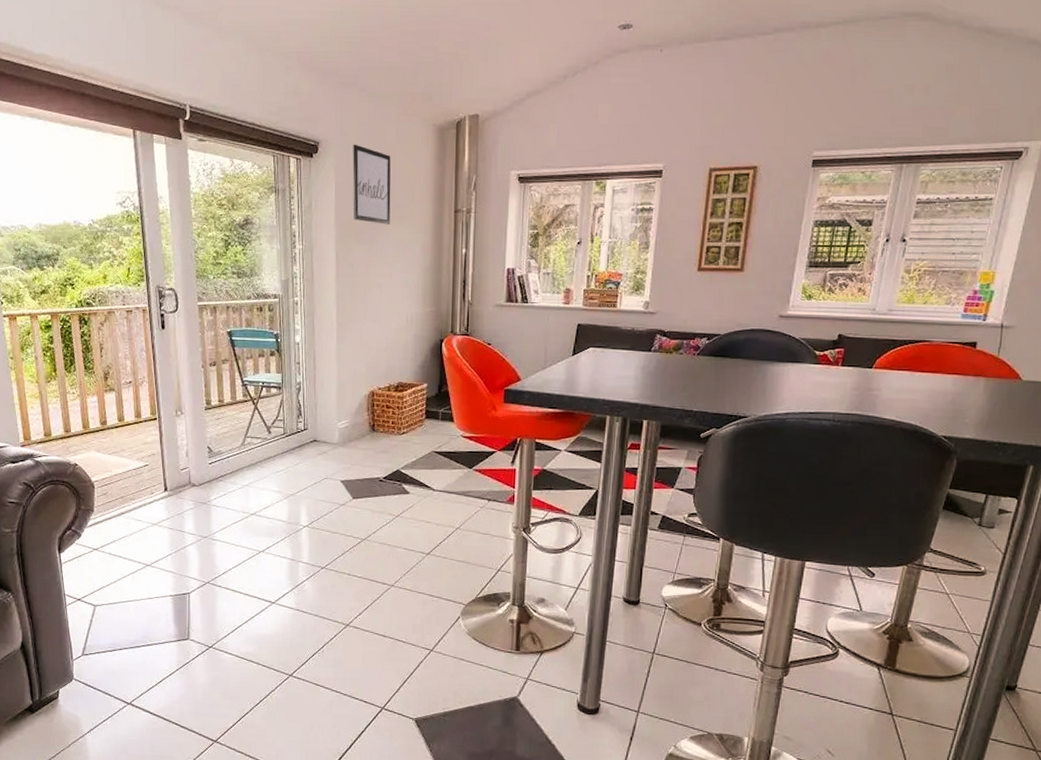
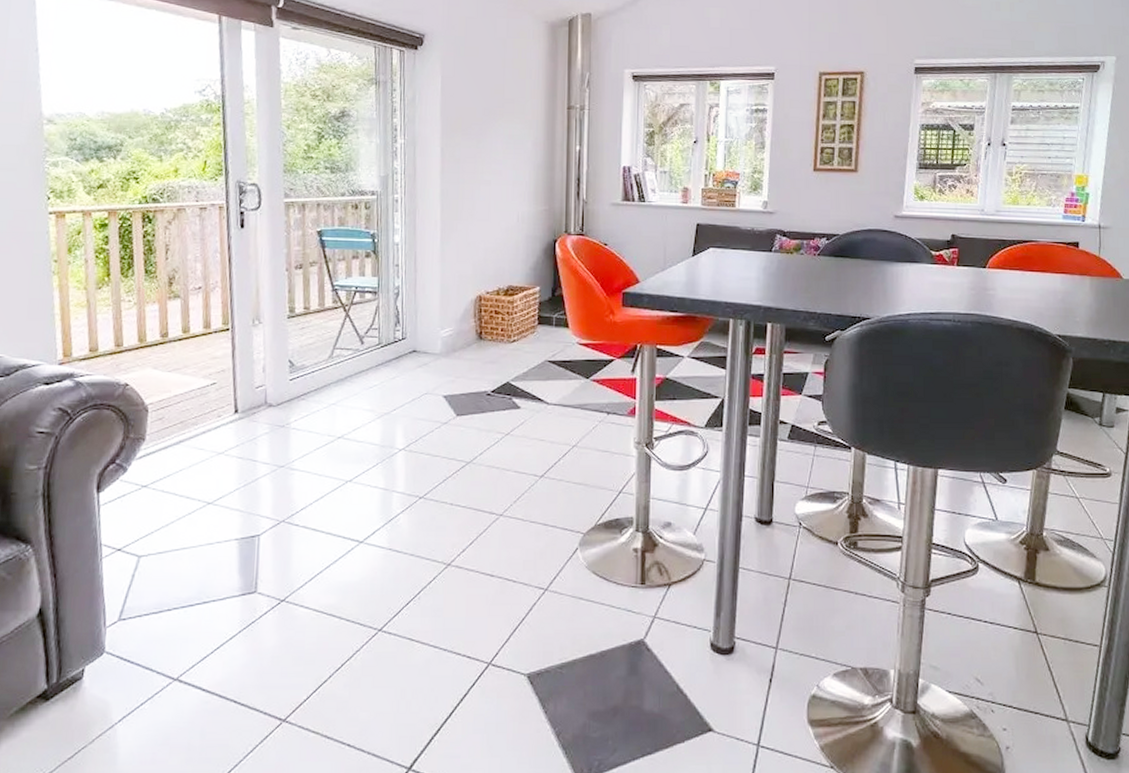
wall art: present [352,144,391,224] -> none [460,38,501,120]

